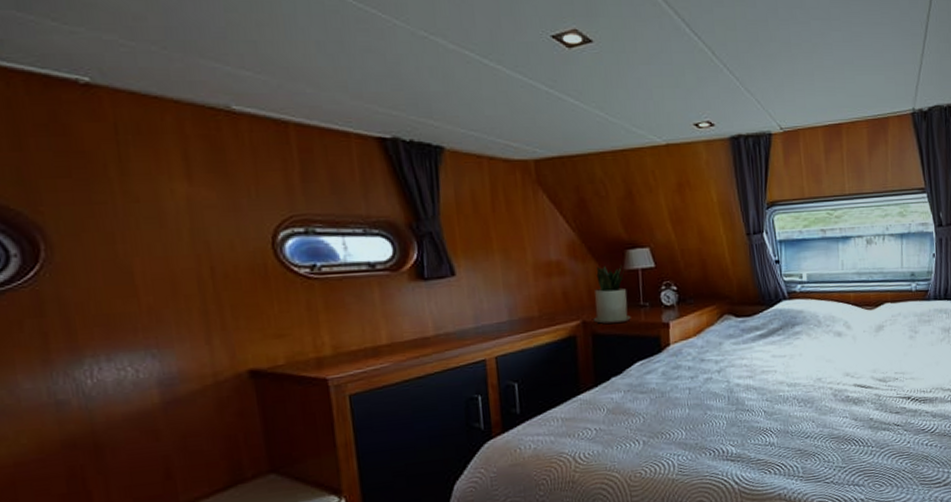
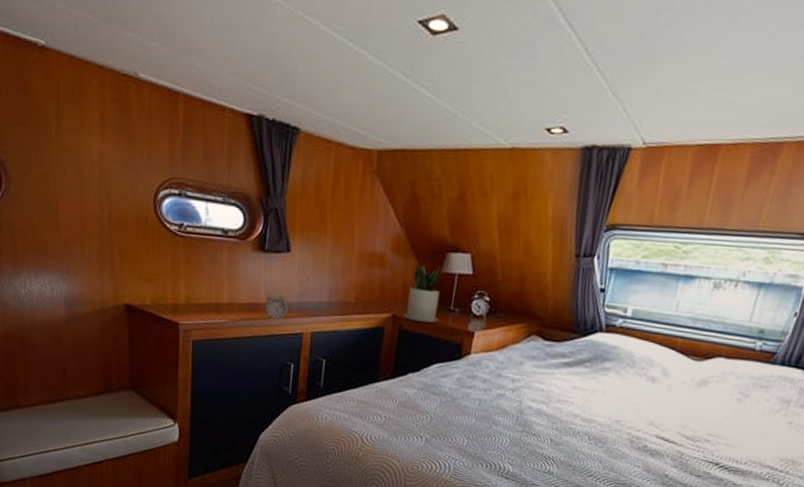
alarm clock: none [434,319,464,353] -> present [264,290,288,320]

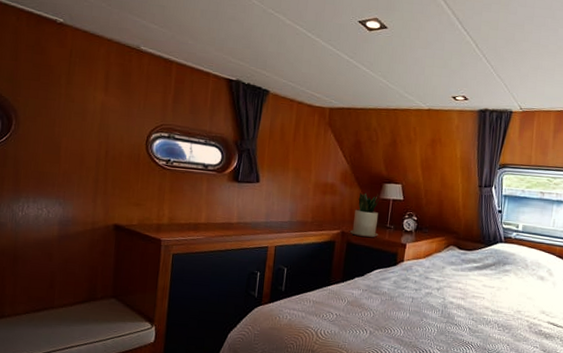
alarm clock: present [264,290,288,320] -> none [236,212,256,236]

